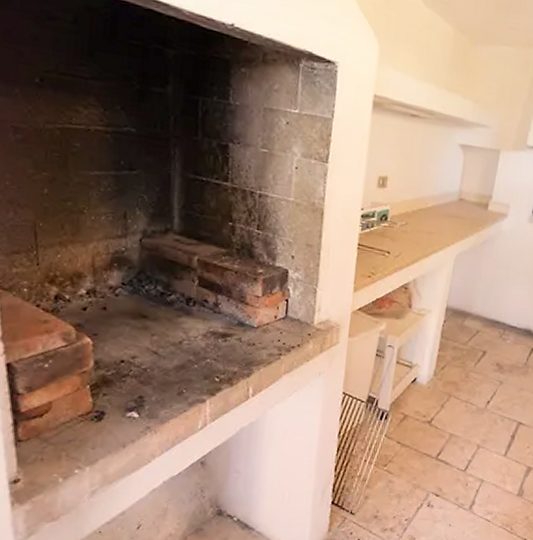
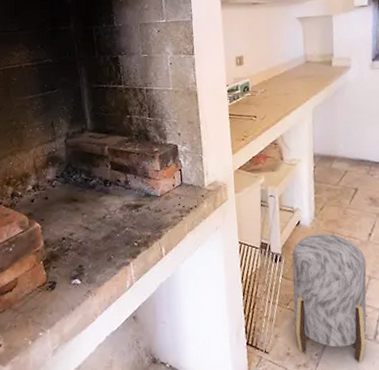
stool: none [387,394,479,530] -> present [291,233,367,362]

